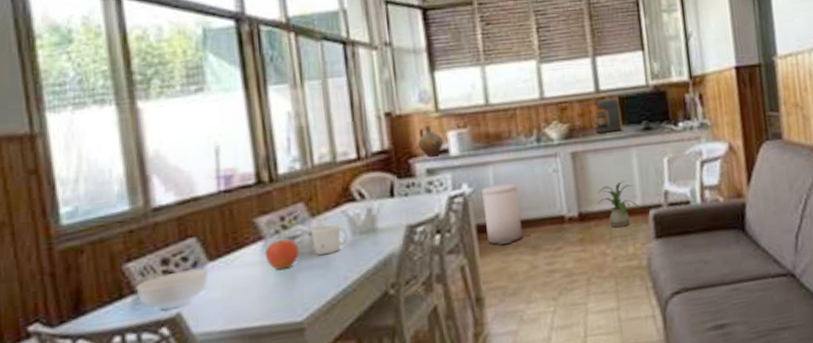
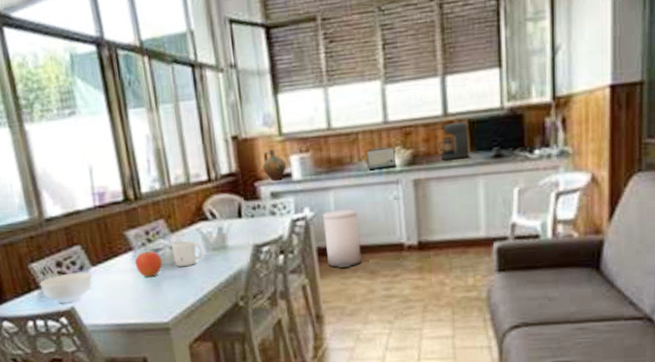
toaster: none [525,120,554,145] -> present [367,145,397,171]
house plant: present [598,181,639,228] -> none [439,211,483,258]

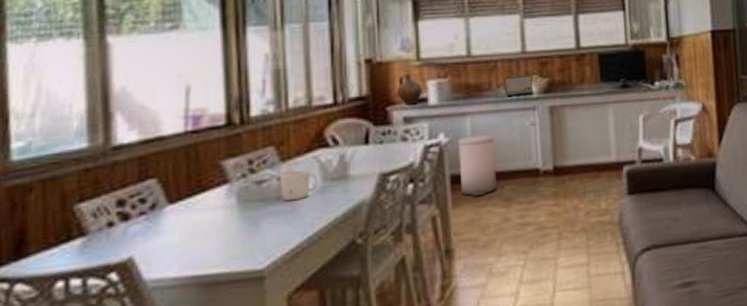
bowl: present [39,272,92,305] -> none [86,211,166,255]
fruit: present [134,251,163,277] -> none [229,183,266,215]
coffee maker: present [438,121,470,160] -> none [572,54,600,89]

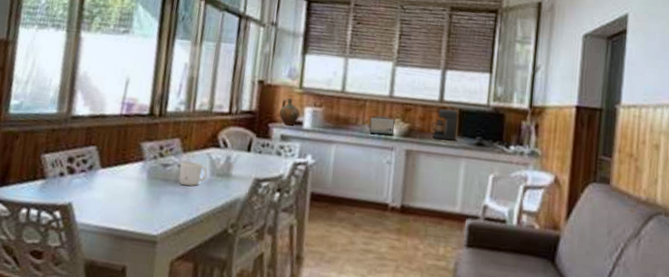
pedal bin: present [458,134,497,197] -> none [317,161,353,217]
coffee maker: none [572,54,600,89] -> present [431,108,458,141]

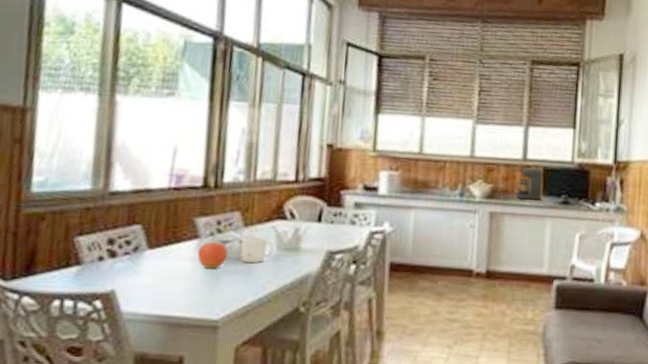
fruit: none [142,164,168,189] -> present [197,242,228,269]
ceramic jug: present [279,98,301,127] -> none [352,162,375,193]
toaster: present [369,115,395,136] -> none [450,177,478,198]

